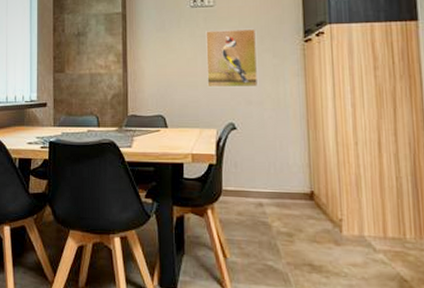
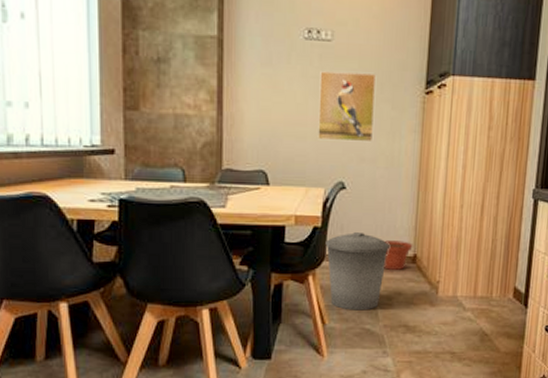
trash can: none [221,169,286,246] -> present [325,232,391,311]
plant pot: none [278,177,309,207] -> present [384,240,413,270]

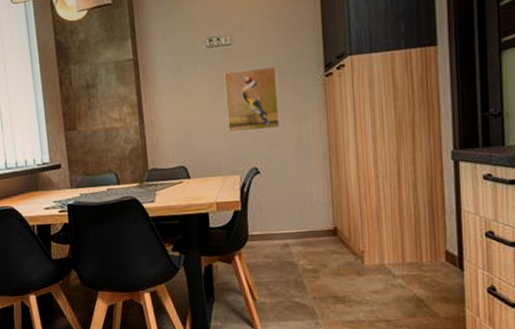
trash can: present [325,232,391,311] -> none [247,212,310,285]
plant pot: present [384,240,413,270] -> none [303,215,332,244]

